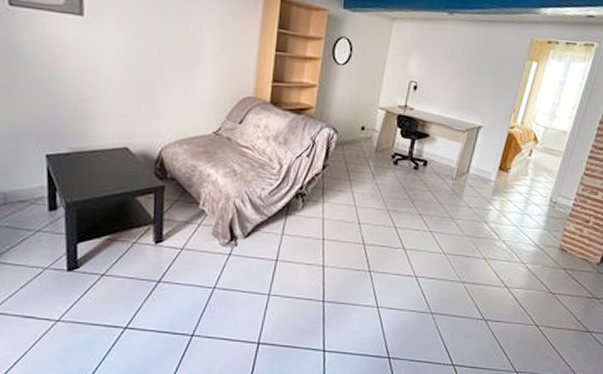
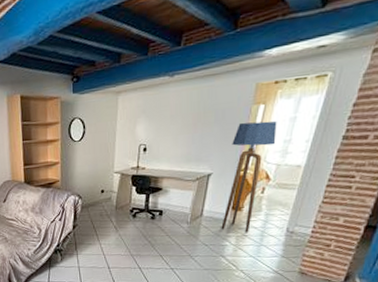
floor lamp: none [487,76,548,198] -> present [221,121,277,233]

